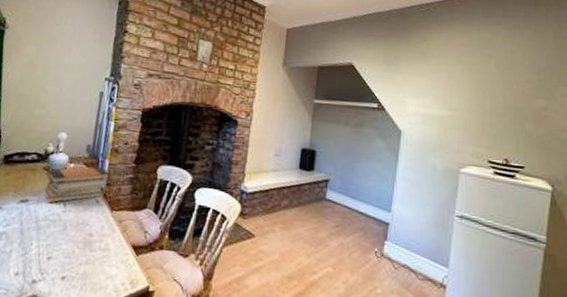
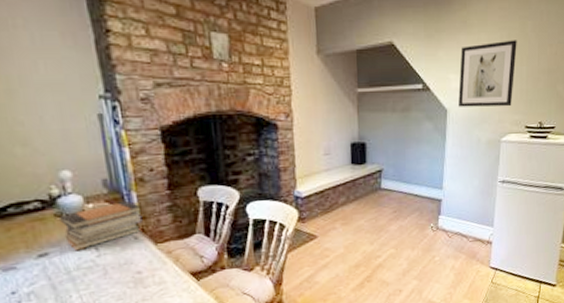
wall art: none [414,73,479,138] -> present [458,40,517,107]

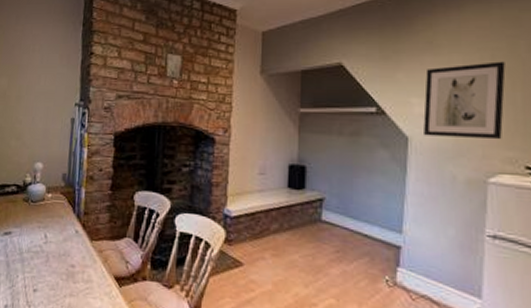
book stack: present [60,201,143,252] -> none [26,195,87,235]

